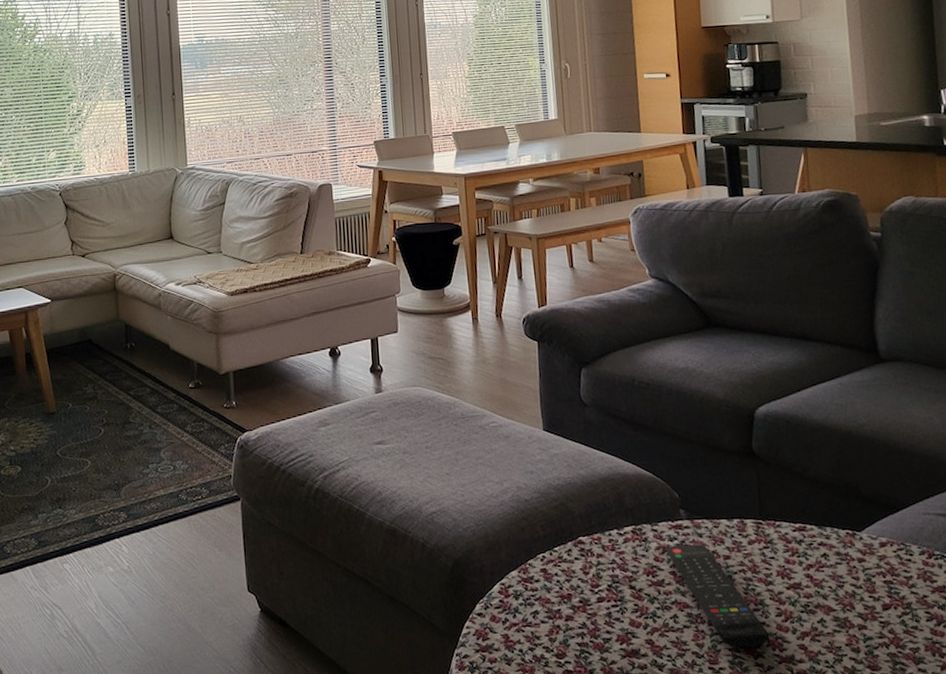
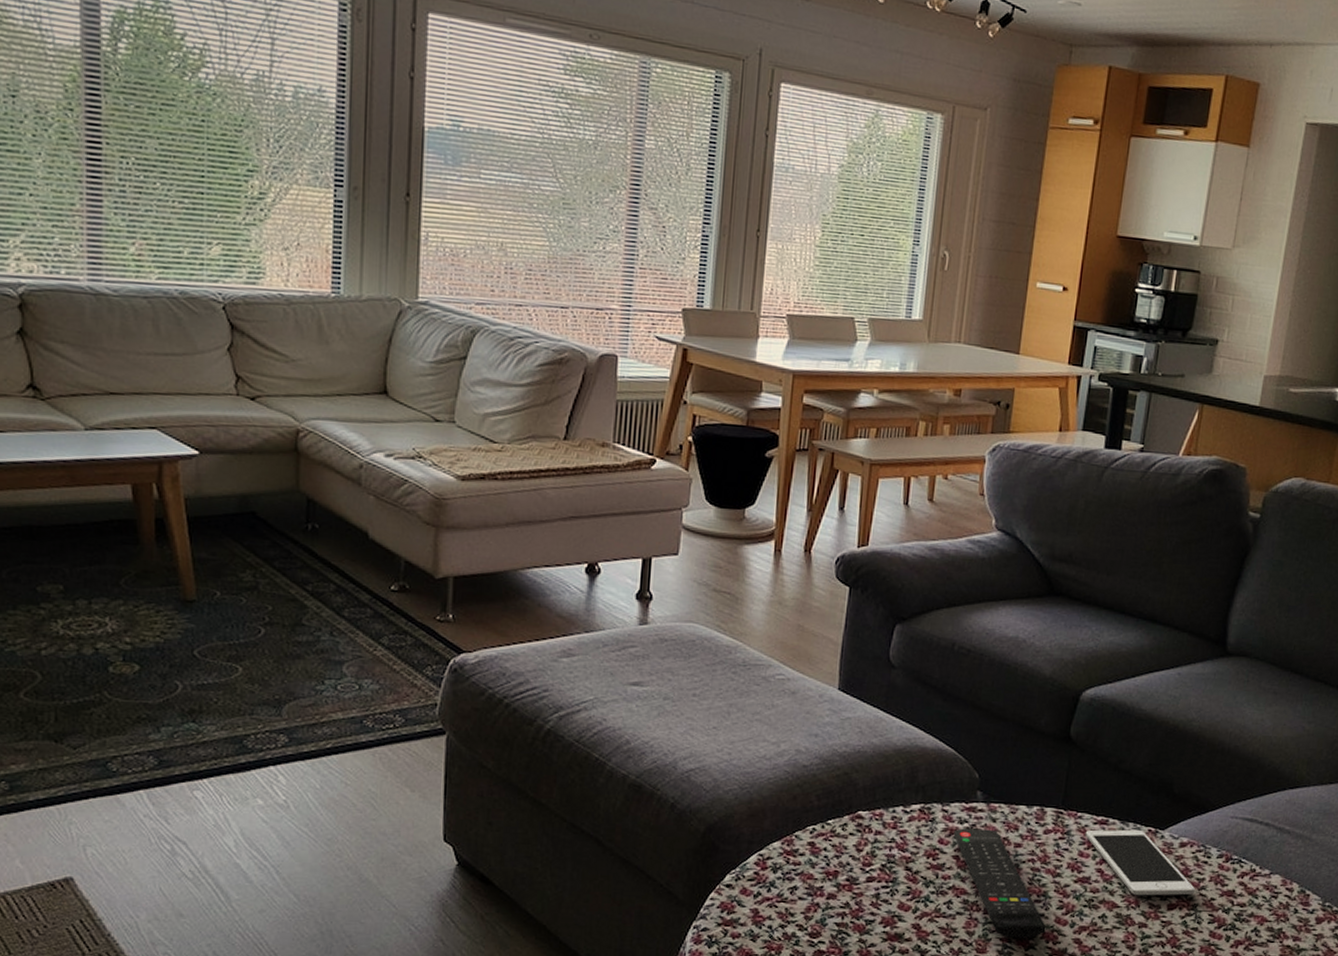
cell phone: none [787,533,905,598] -> present [1085,829,1195,896]

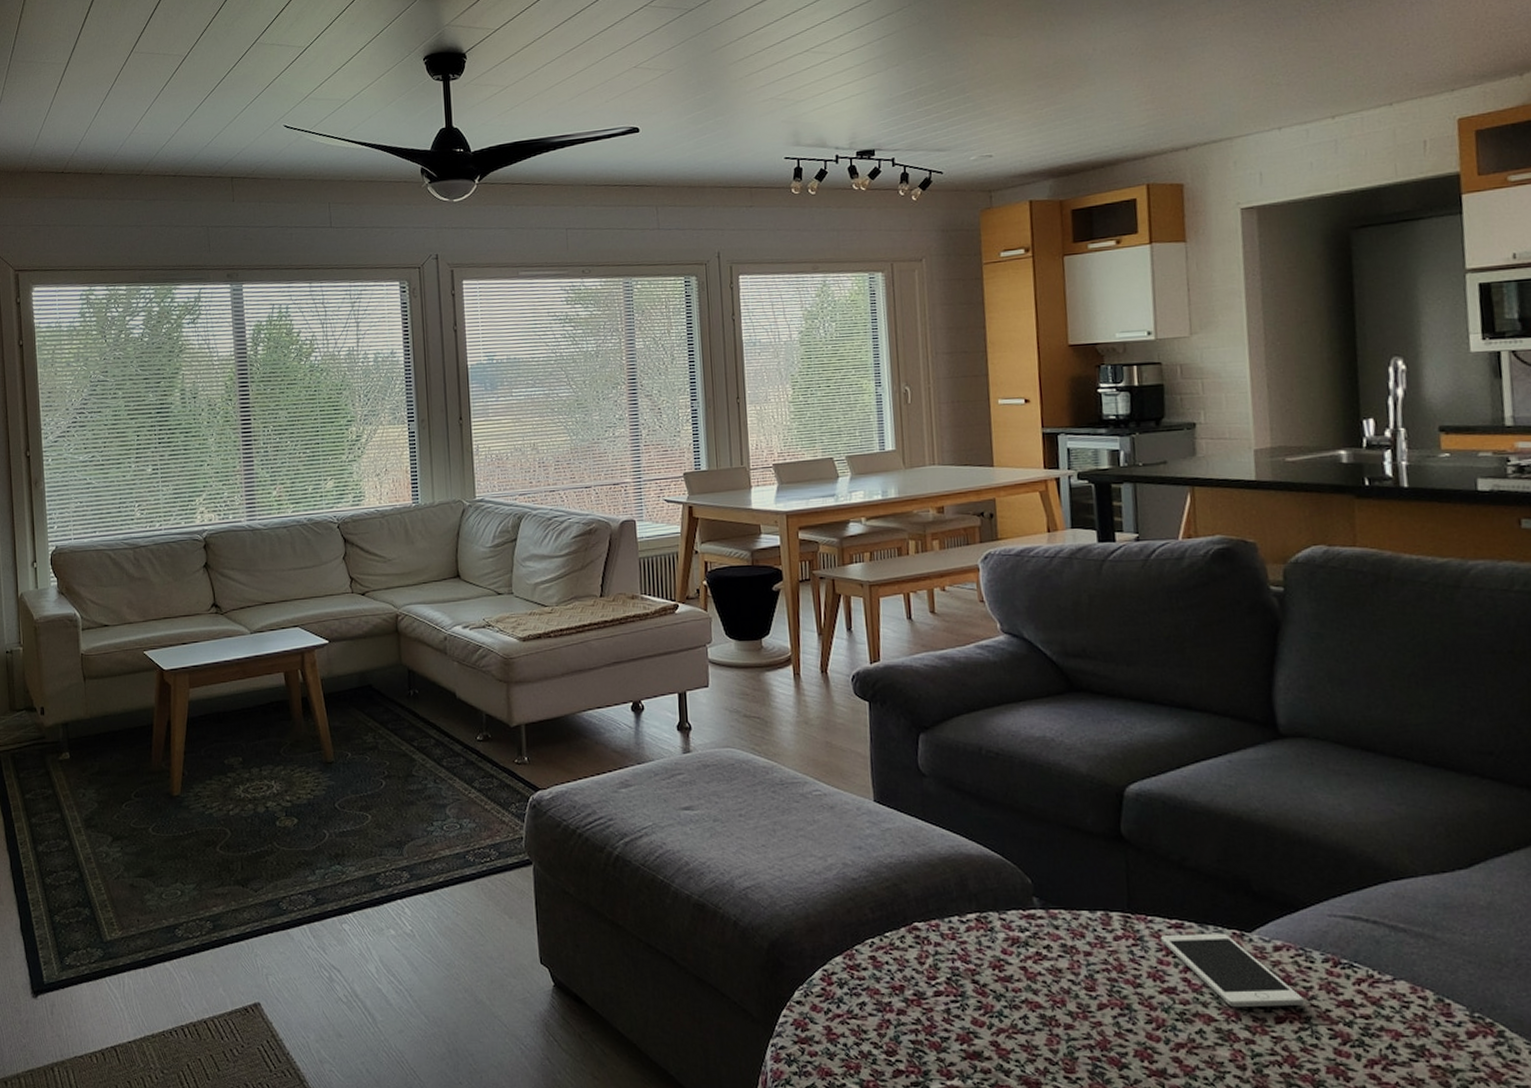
remote control: present [953,828,1046,939] -> none [1016,937,1138,1058]

